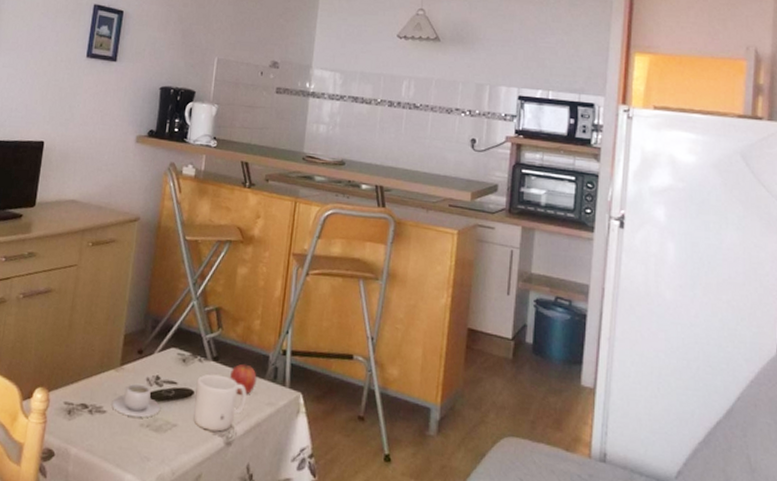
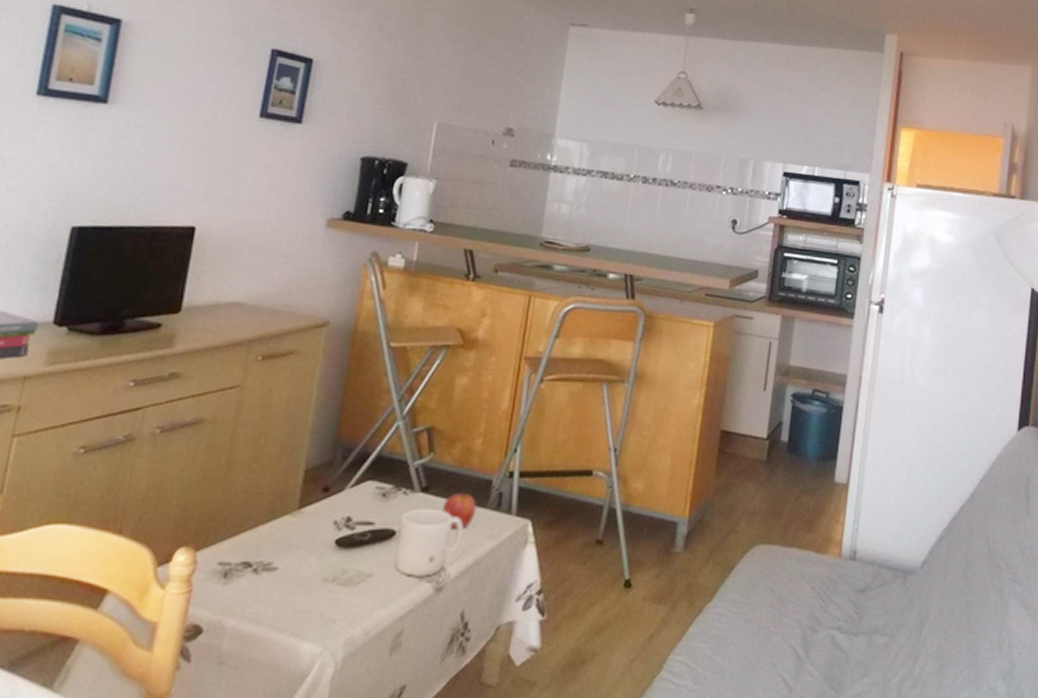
teacup: present [111,383,161,418] -> none [285,529,353,571]

